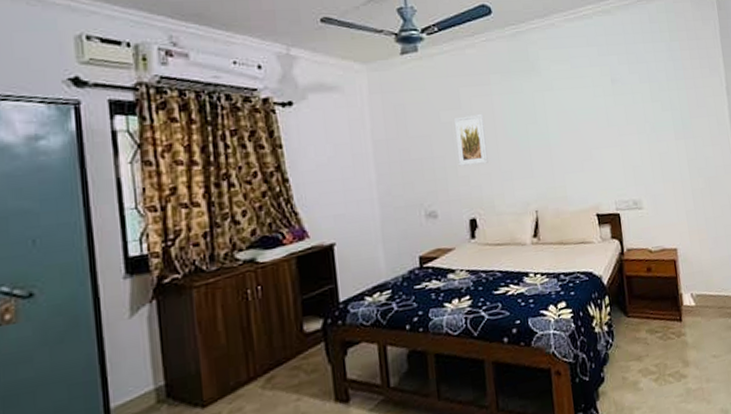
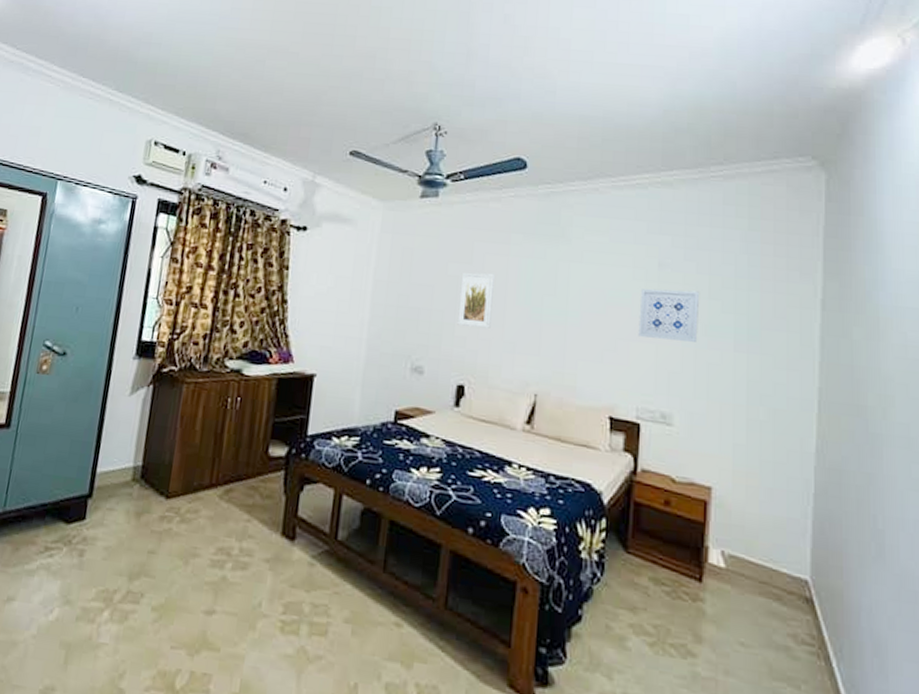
wall art: none [602,97,649,143] -> present [638,288,700,342]

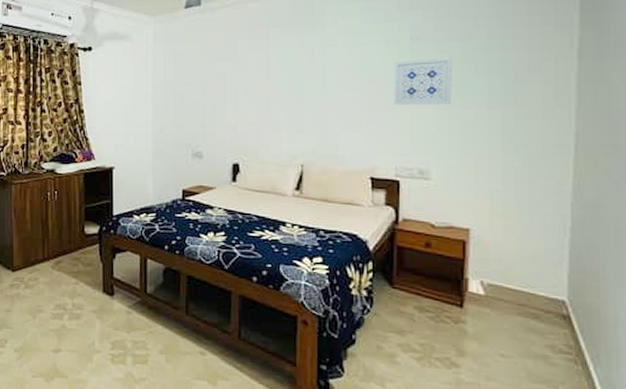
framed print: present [457,272,496,328] -> none [227,67,259,114]

